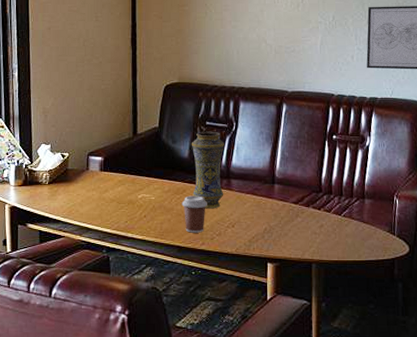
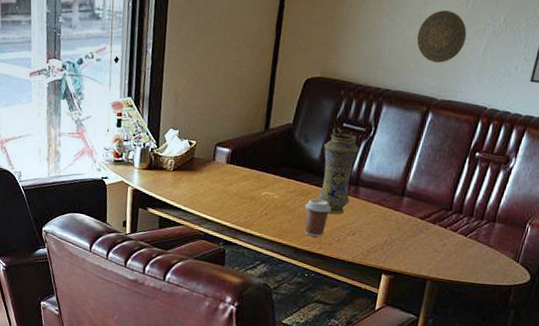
decorative plate: none [259,15,303,59] -> present [416,10,467,63]

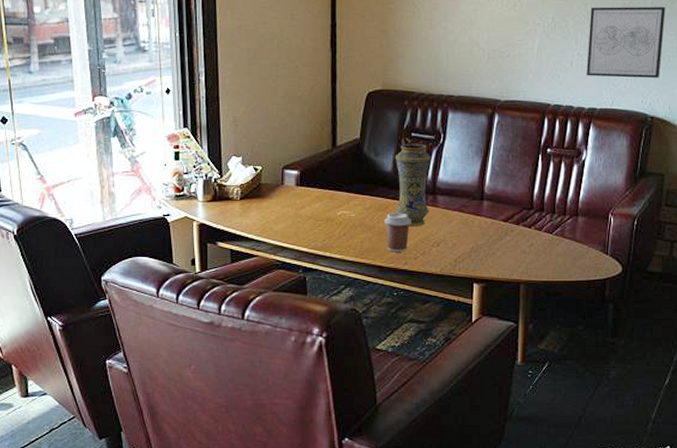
decorative plate: present [416,10,467,63] -> none [471,15,519,65]

